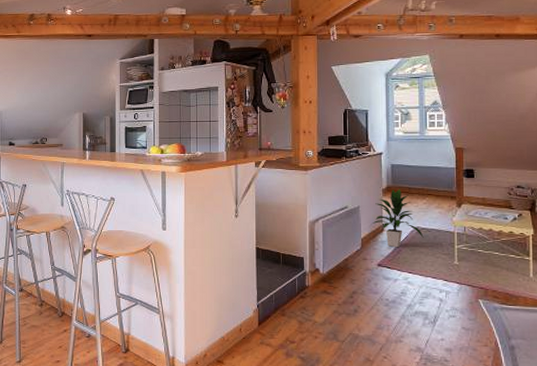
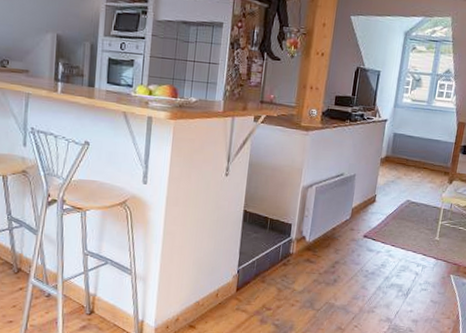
indoor plant: present [371,188,424,248] -> none [363,159,412,220]

